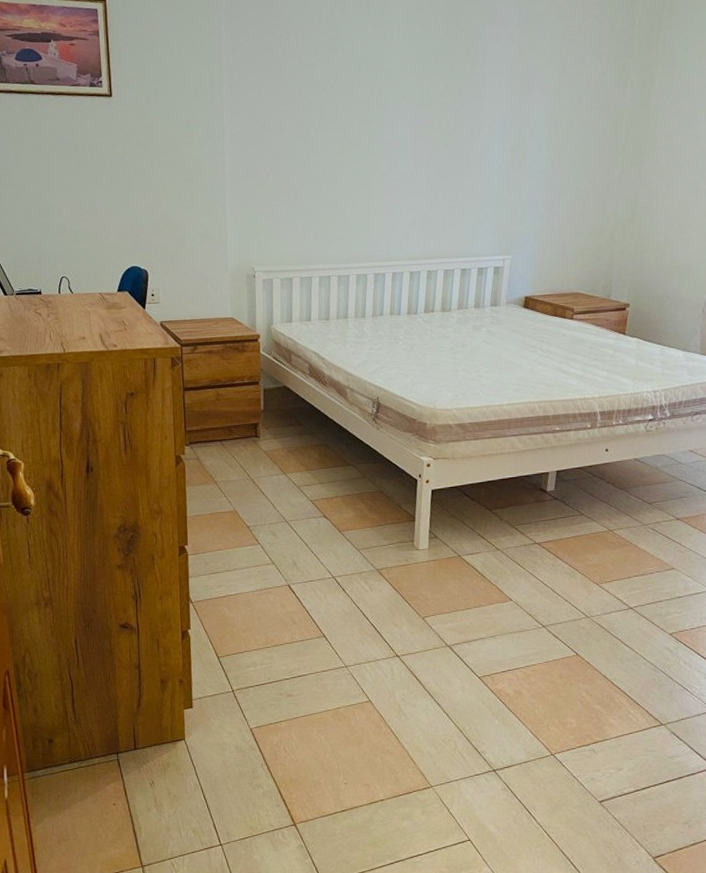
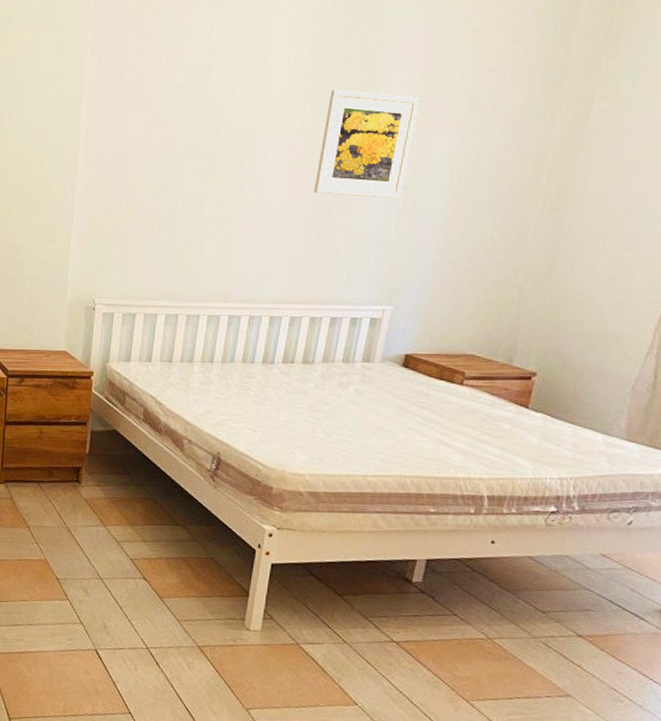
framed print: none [436,62,518,160] -> present [313,89,419,199]

